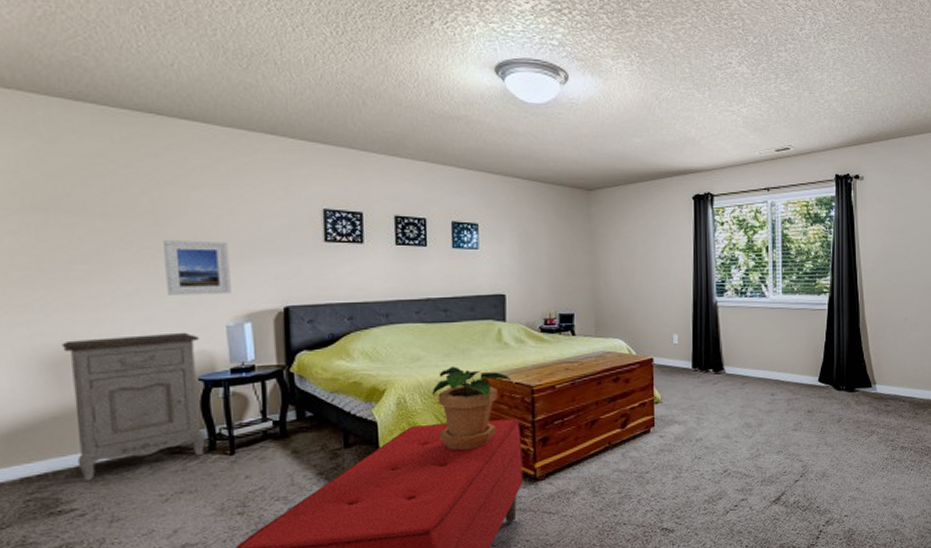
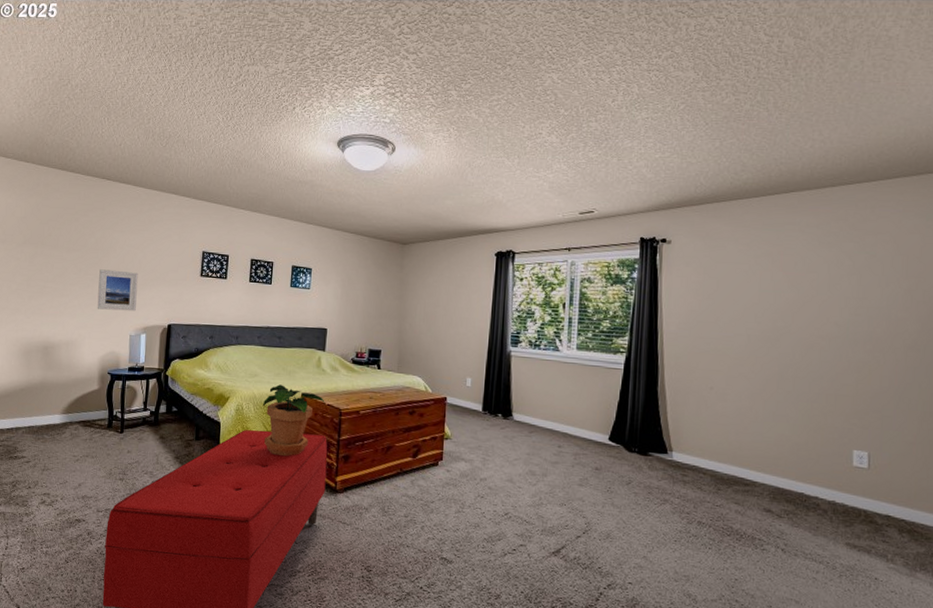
nightstand: present [61,332,206,481] -> none [30,336,112,438]

